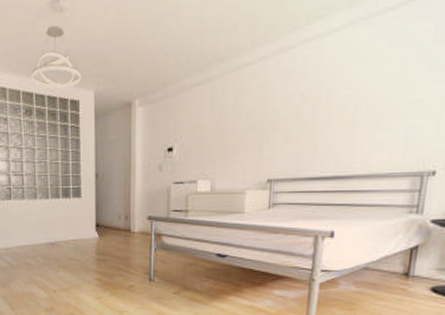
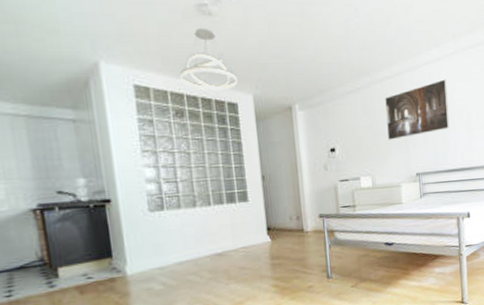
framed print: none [237,61,330,139] -> present [385,79,450,140]

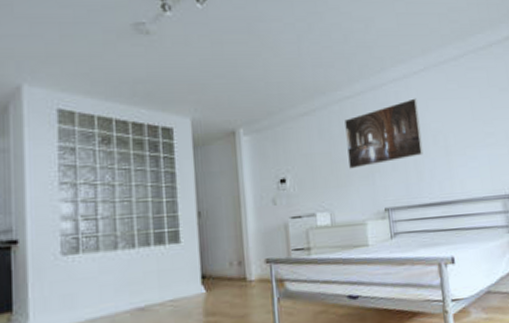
pendant light: present [180,27,238,91] -> none [110,47,175,115]

